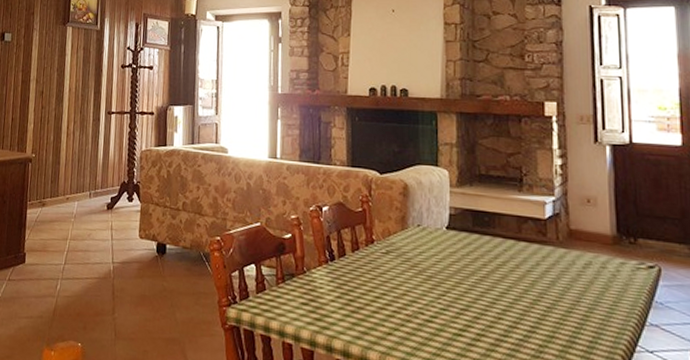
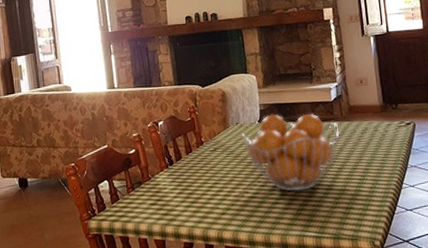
fruit basket: none [422,221,553,327] -> present [241,114,340,192]

